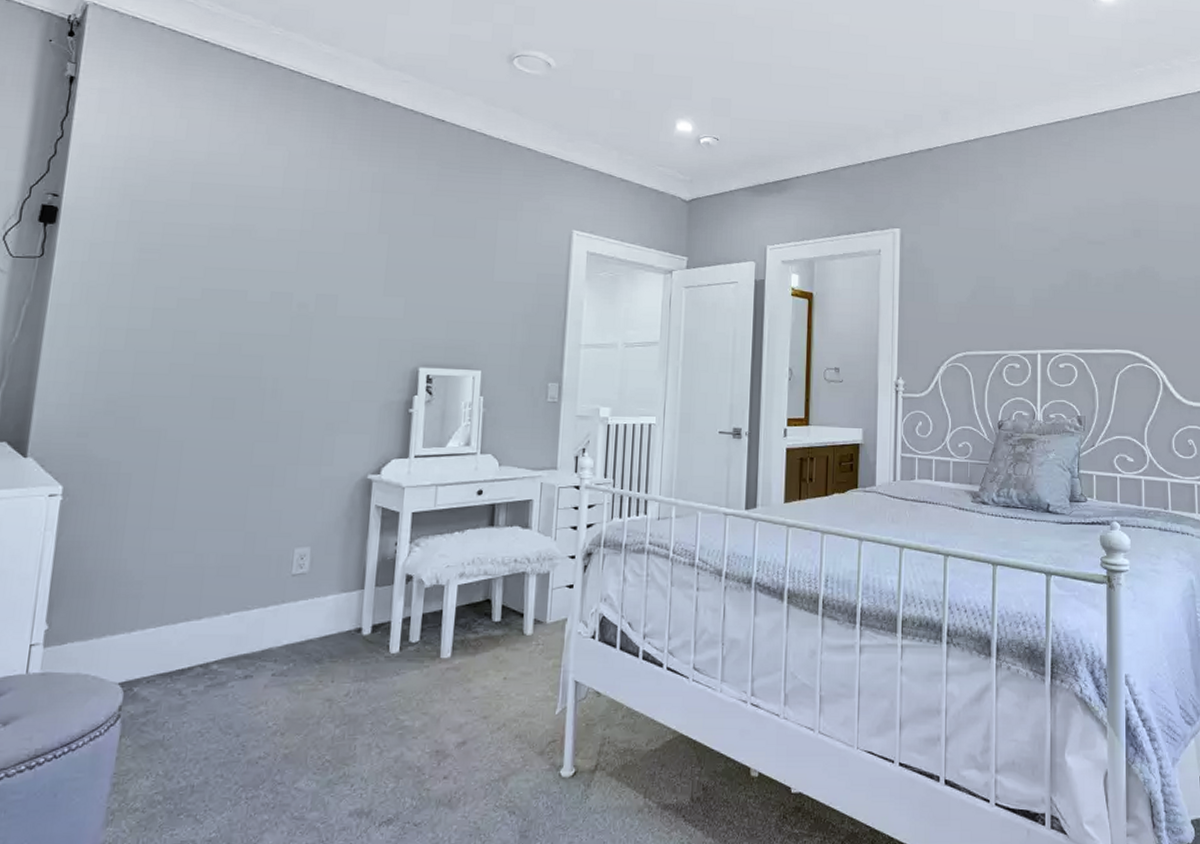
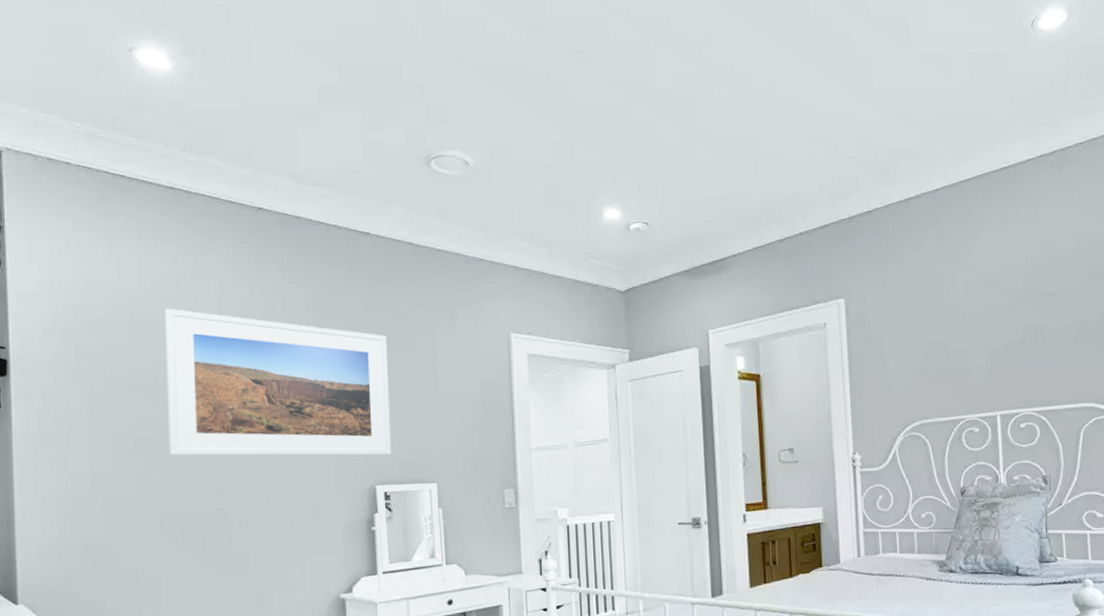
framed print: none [210,172,450,338] -> present [164,308,391,456]

